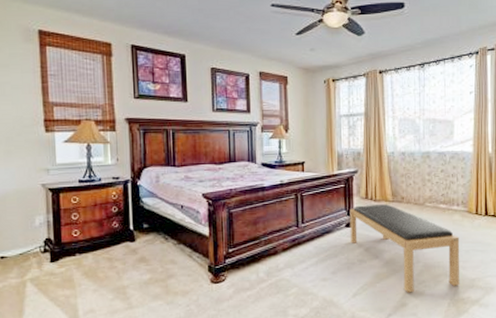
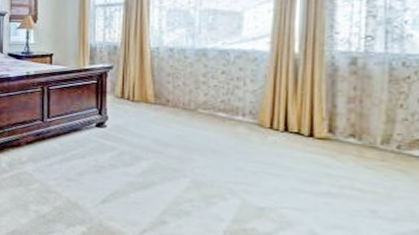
bench: present [350,204,460,293] -> none [101,105,244,213]

